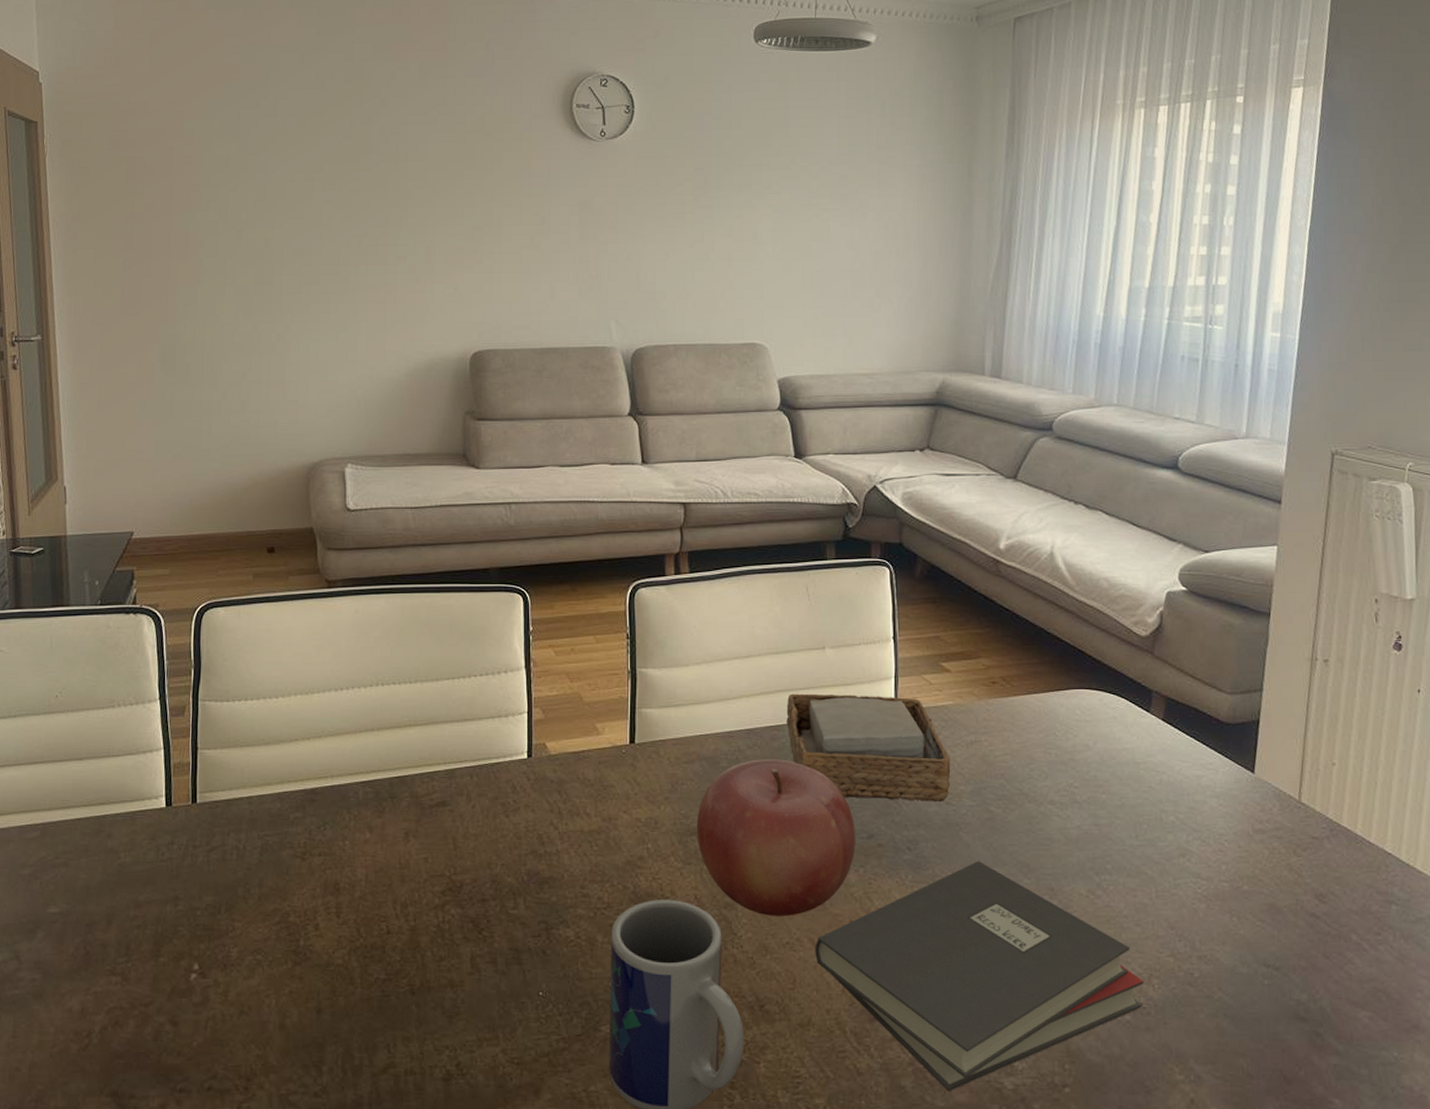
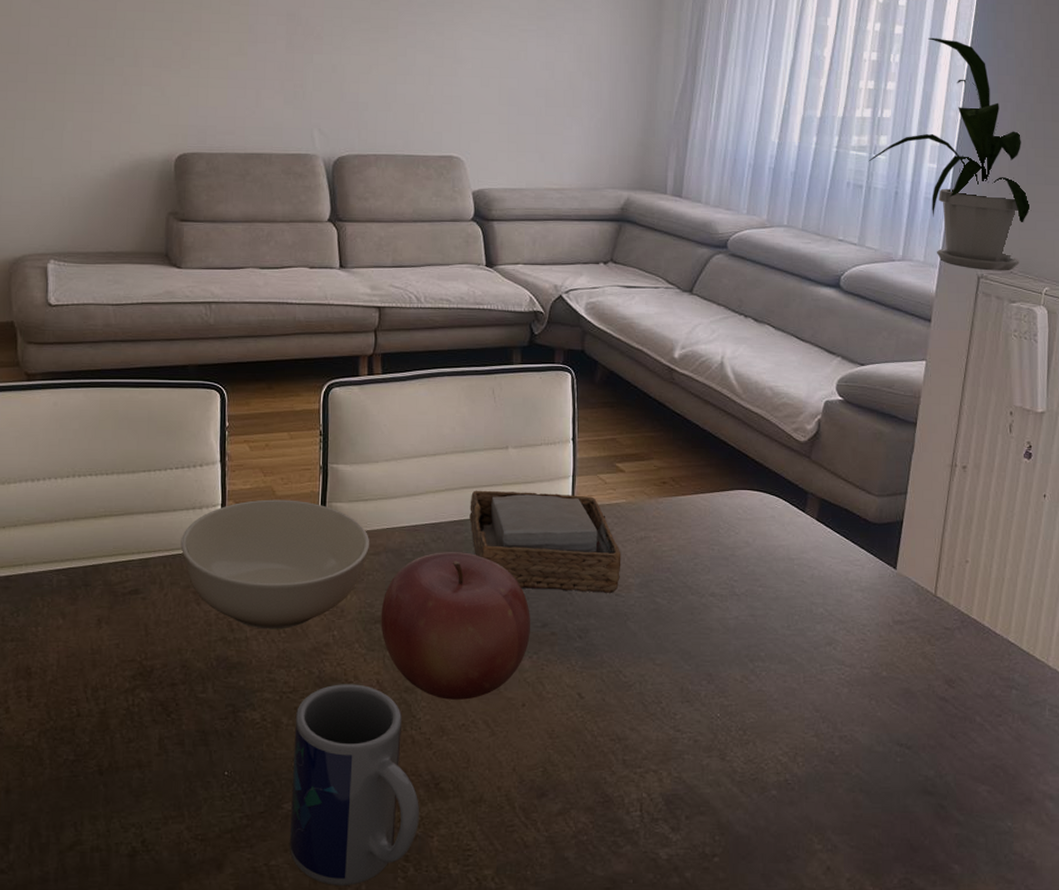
bowl: none [487,706,682,842] -> present [180,499,369,630]
hardback book: present [815,861,1144,1092] -> none [489,649,790,862]
house plant: none [1203,197,1389,446] -> present [868,37,1032,271]

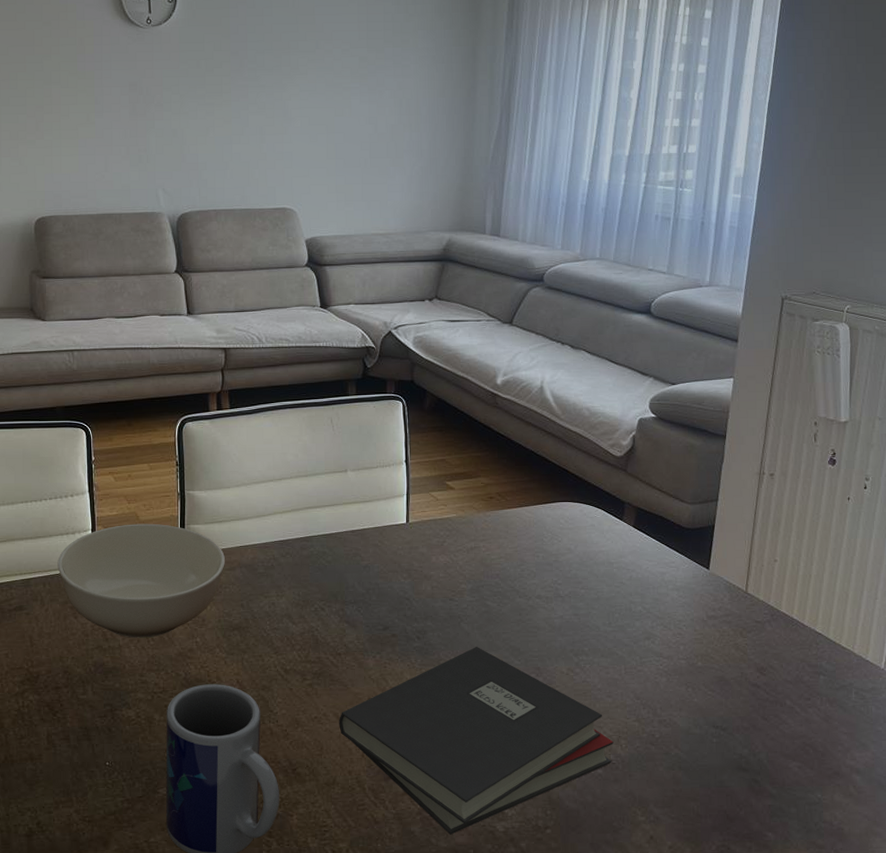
fruit: present [381,552,530,700] -> none [238,565,373,696]
napkin holder: present [469,490,621,593] -> none [314,509,454,598]
hardback book: none [489,649,790,862] -> present [339,647,614,835]
house plant: present [868,37,1032,271] -> none [675,75,833,292]

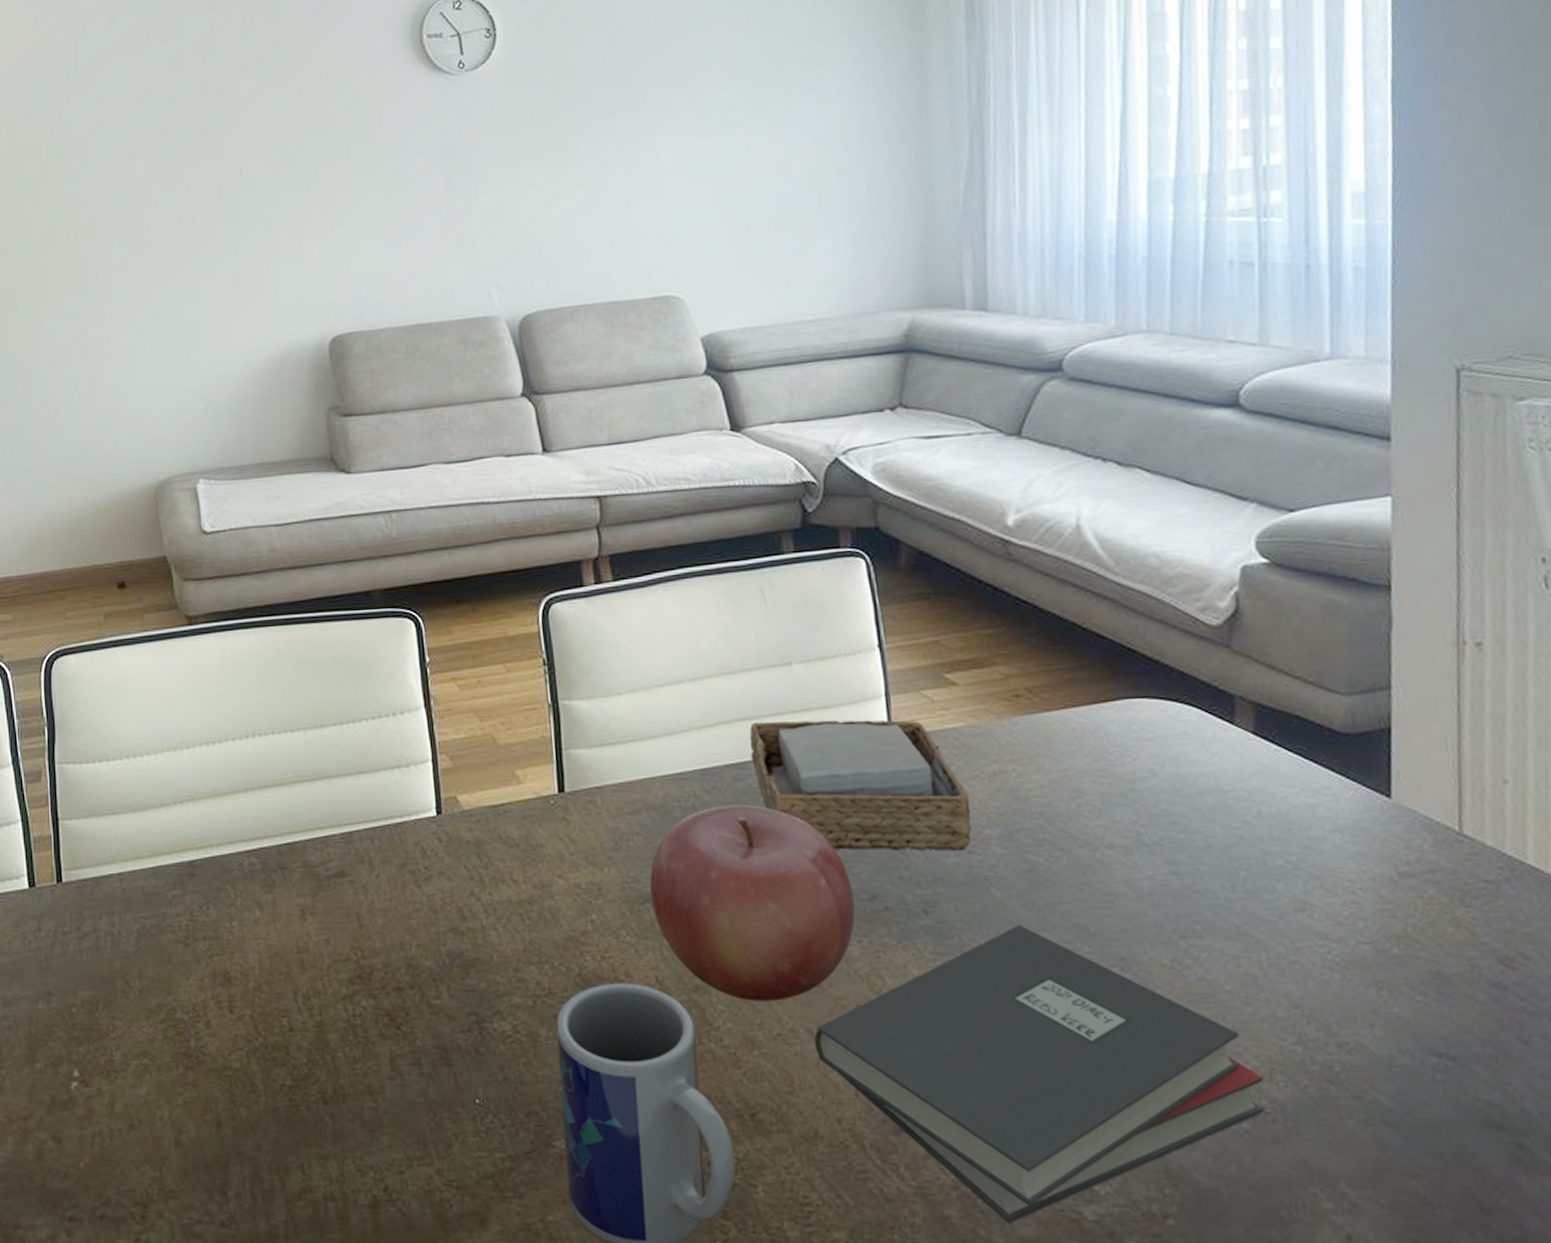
bowl: present [57,523,225,638] -> none [388,749,624,916]
fruit: none [238,565,373,696] -> present [649,804,855,1001]
napkin holder: none [314,509,454,598] -> present [749,720,972,851]

